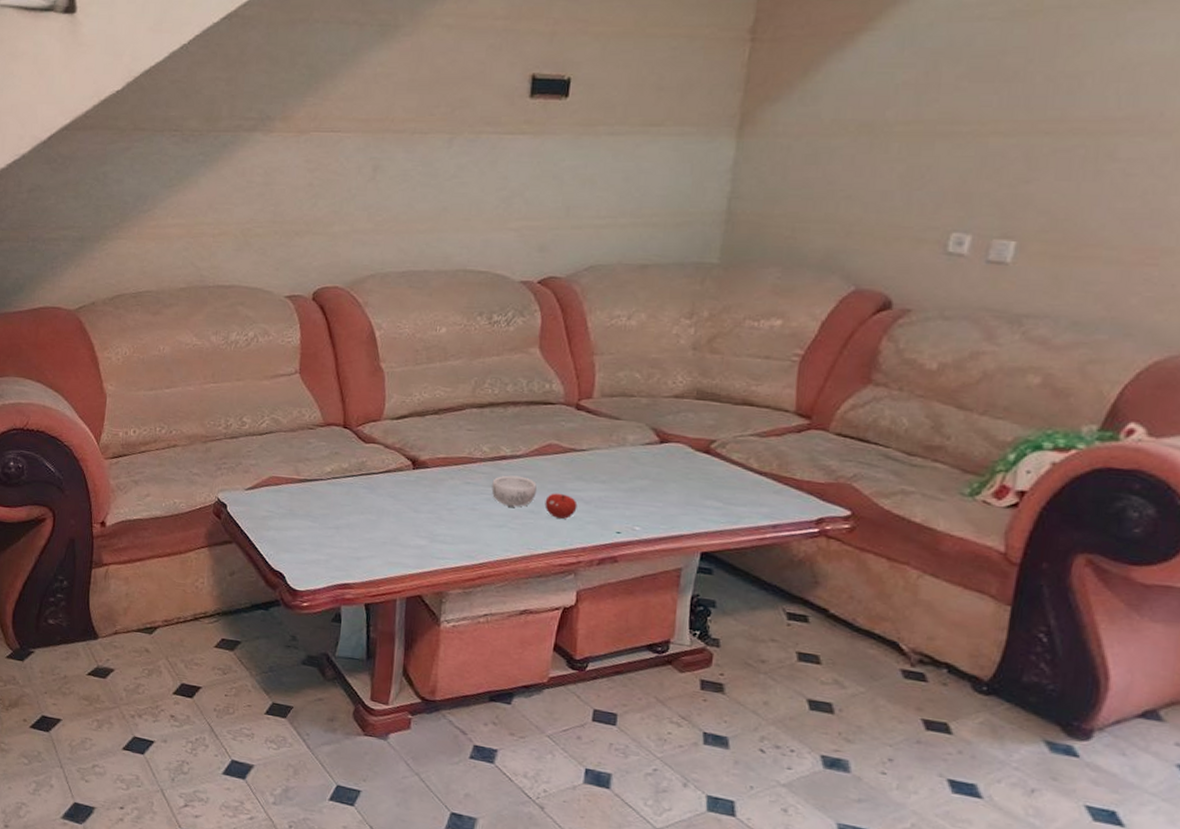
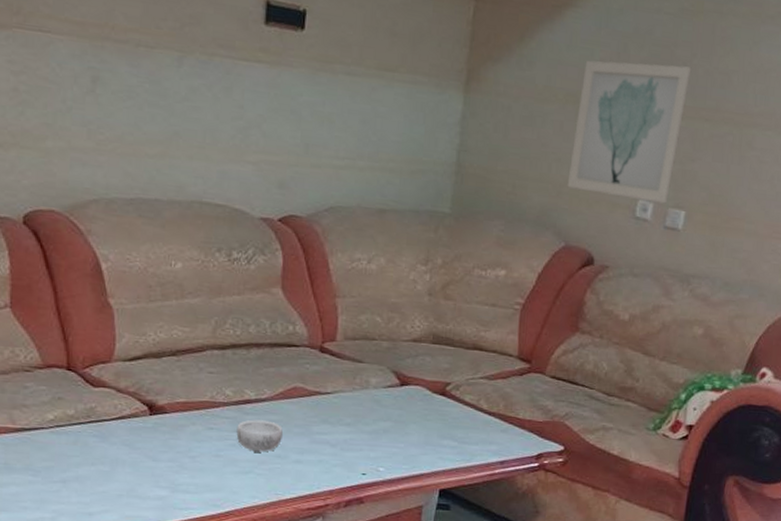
fruit: present [544,493,578,519] -> none [291,436,324,462]
wall art: none [859,75,1026,235] -> present [567,60,692,204]

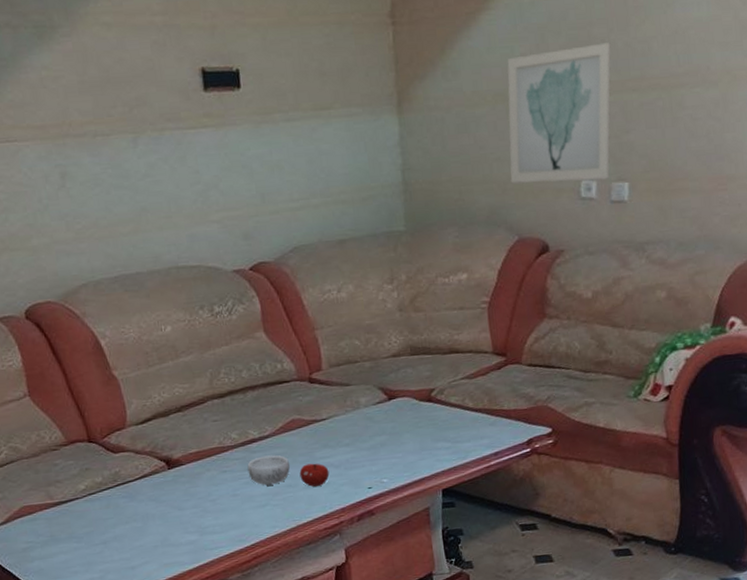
fruit: none [291,436,324,462] -> present [299,463,330,487]

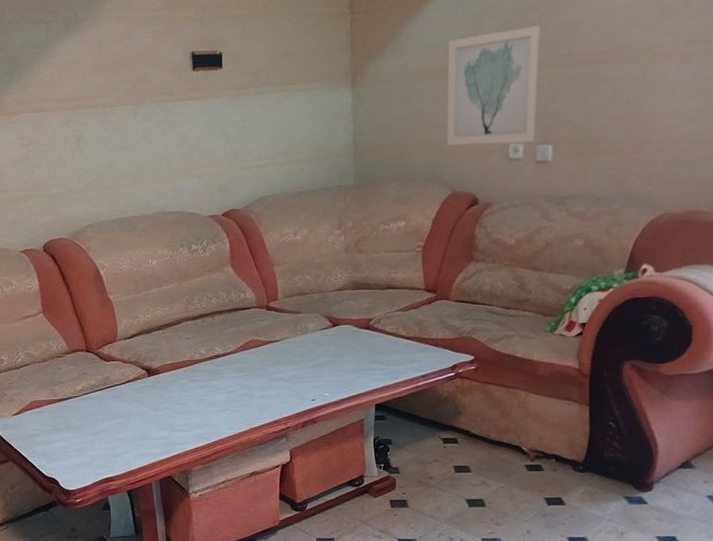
decorative bowl: present [247,454,290,486] -> none [212,368,247,394]
fruit: present [299,463,330,487] -> none [255,377,280,397]

